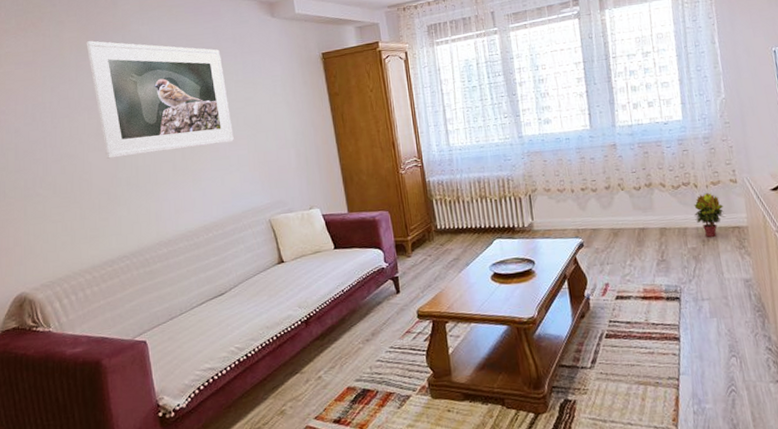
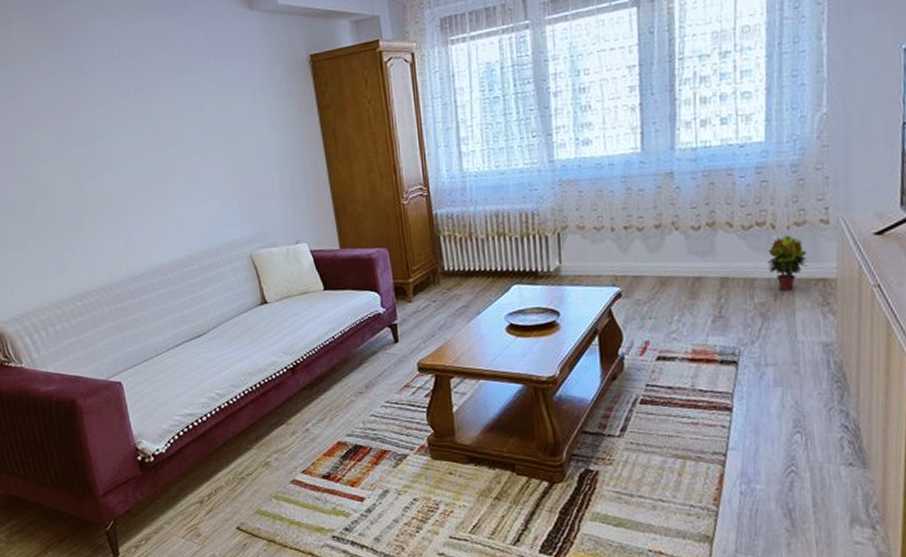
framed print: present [86,40,234,159] -> none [38,41,209,181]

